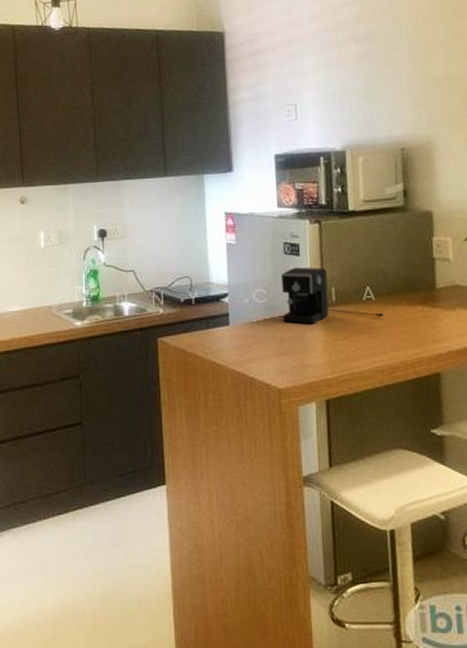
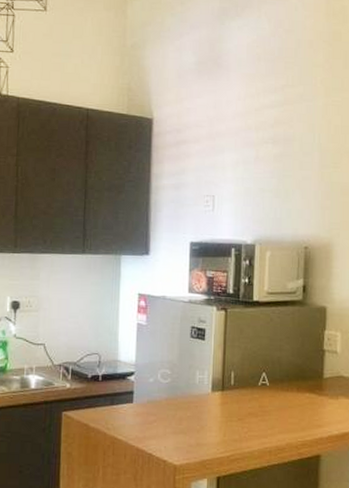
coffee maker: present [280,267,384,325] -> none [184,350,276,406]

